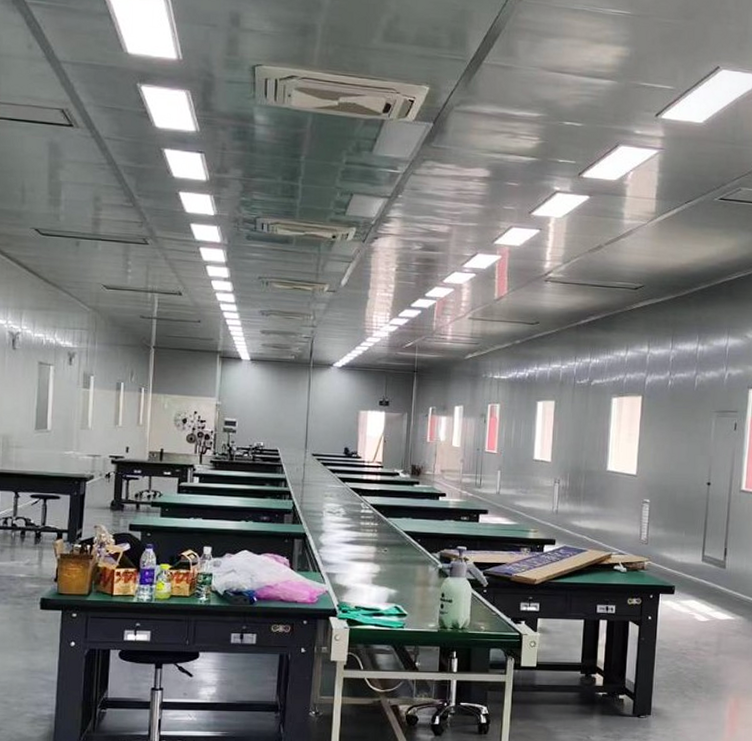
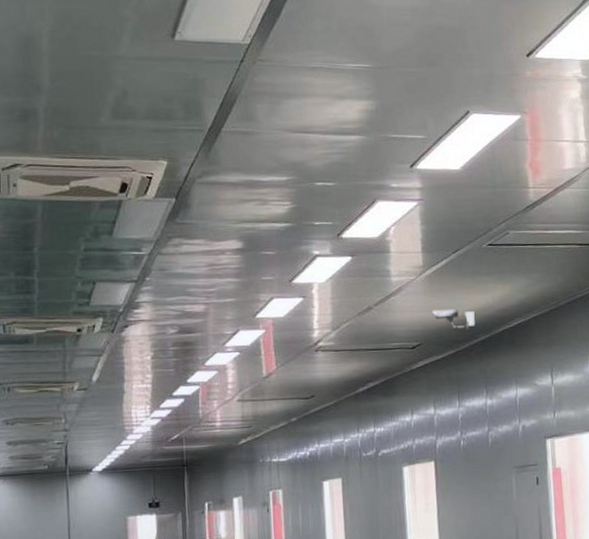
security camera: none [658,255,698,281] -> present [432,309,475,333]

